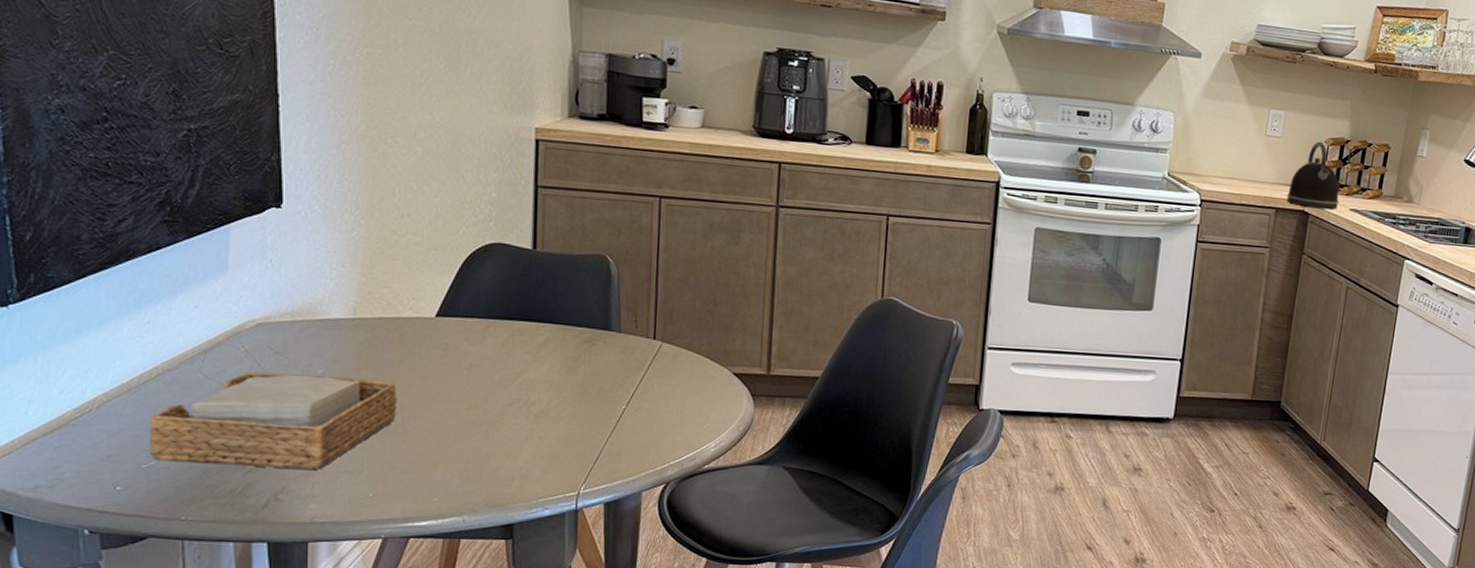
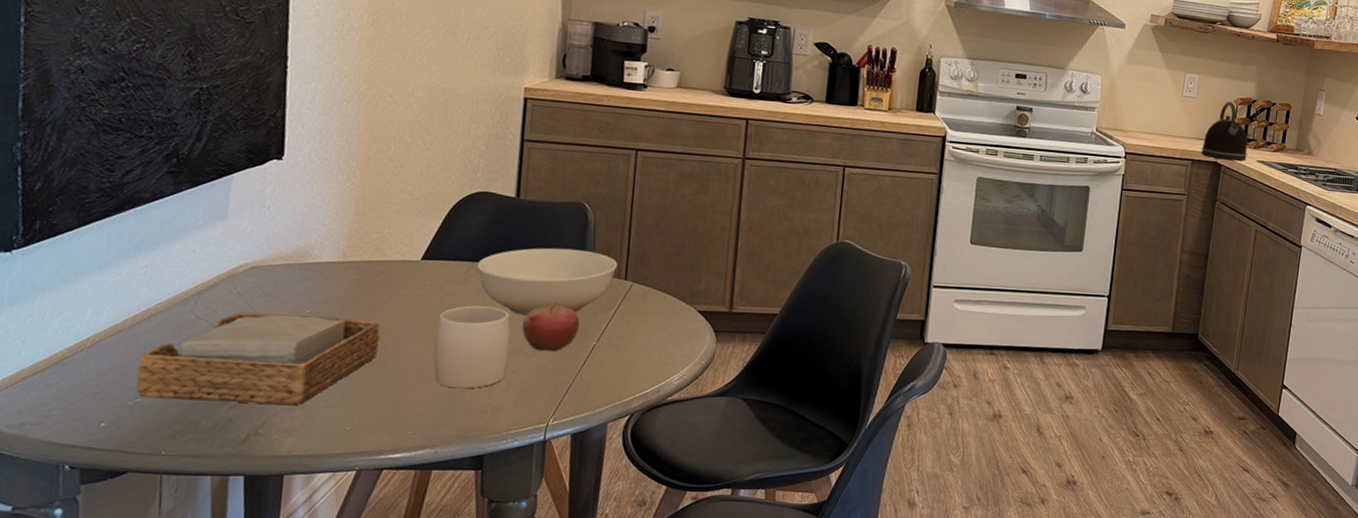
mug: none [455,366,536,455] -> present [433,305,512,389]
bowl: none [495,304,646,377] -> present [477,248,618,316]
fruit: none [547,363,608,416] -> present [522,303,580,352]

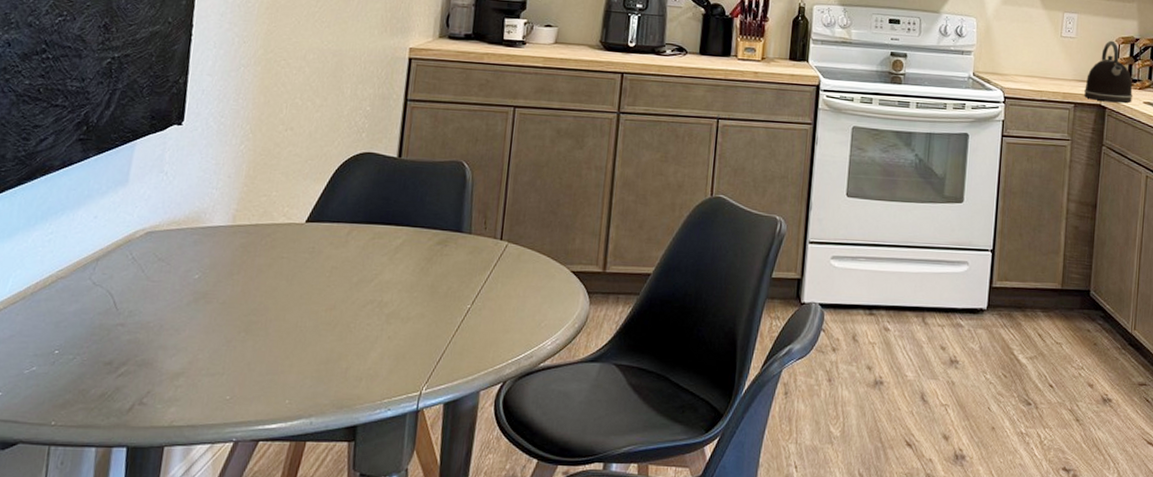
napkin holder: present [136,312,380,406] -> none [32,278,264,374]
mug: present [433,305,512,389] -> none [313,268,389,356]
bowl: present [477,248,618,316] -> none [358,208,494,278]
fruit: present [522,303,580,352] -> none [399,264,456,316]

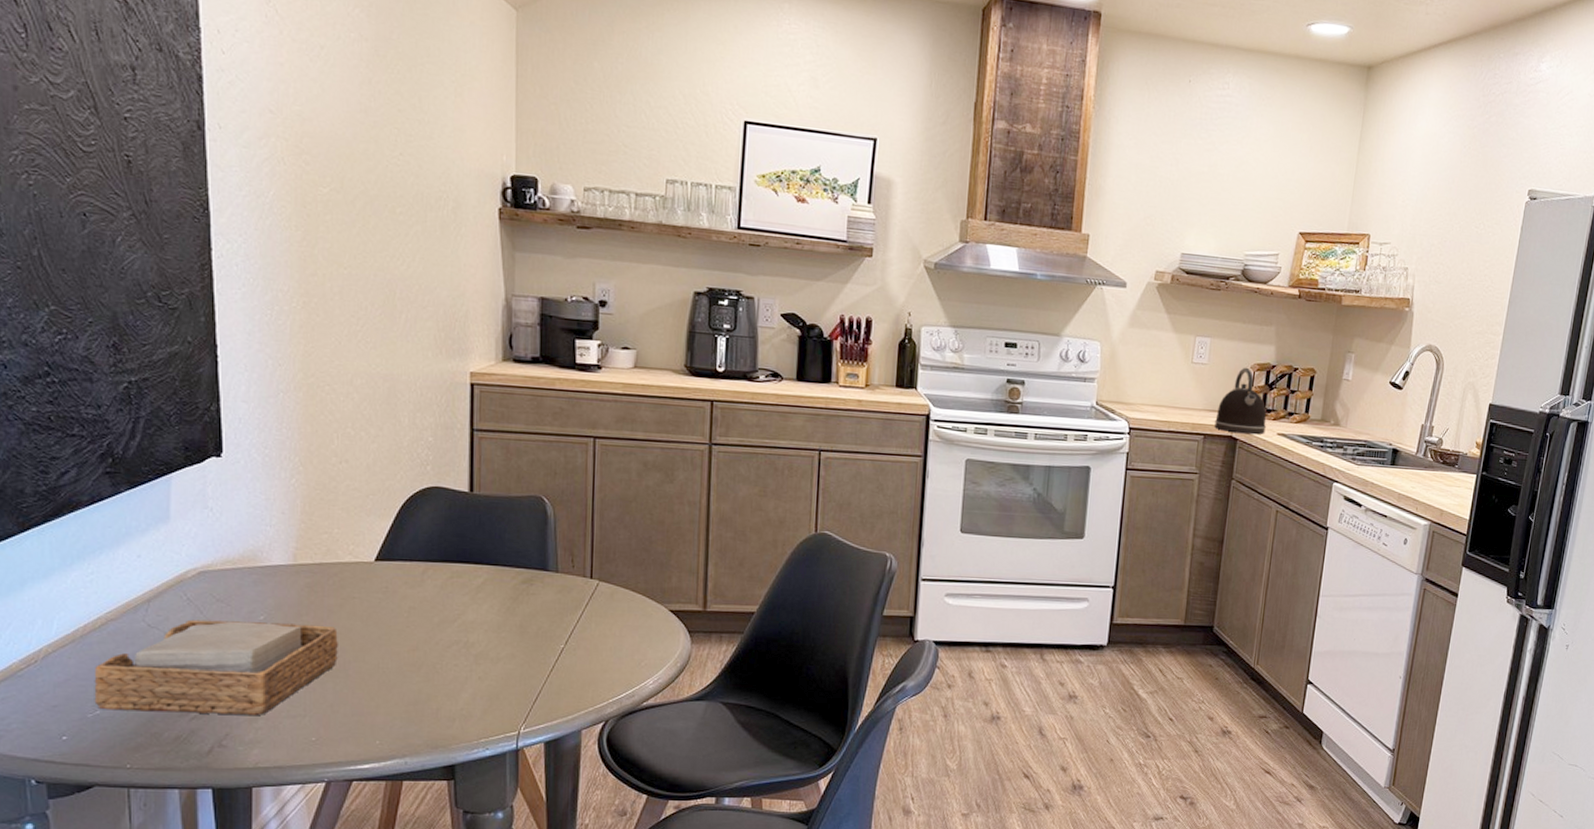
napkin holder: none [32,278,264,374] -> present [94,619,338,716]

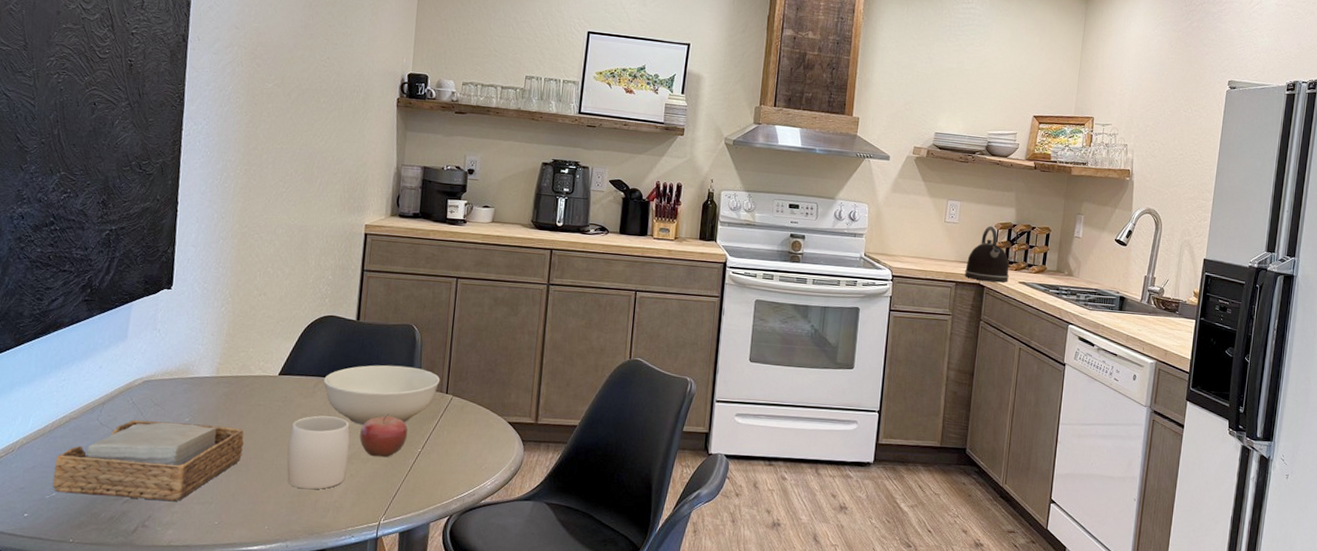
mug: none [395,608,475,697] -> present [286,415,351,490]
bowl: none [434,545,582,618] -> present [324,365,441,425]
fruit: none [486,604,546,656] -> present [359,414,408,458]

